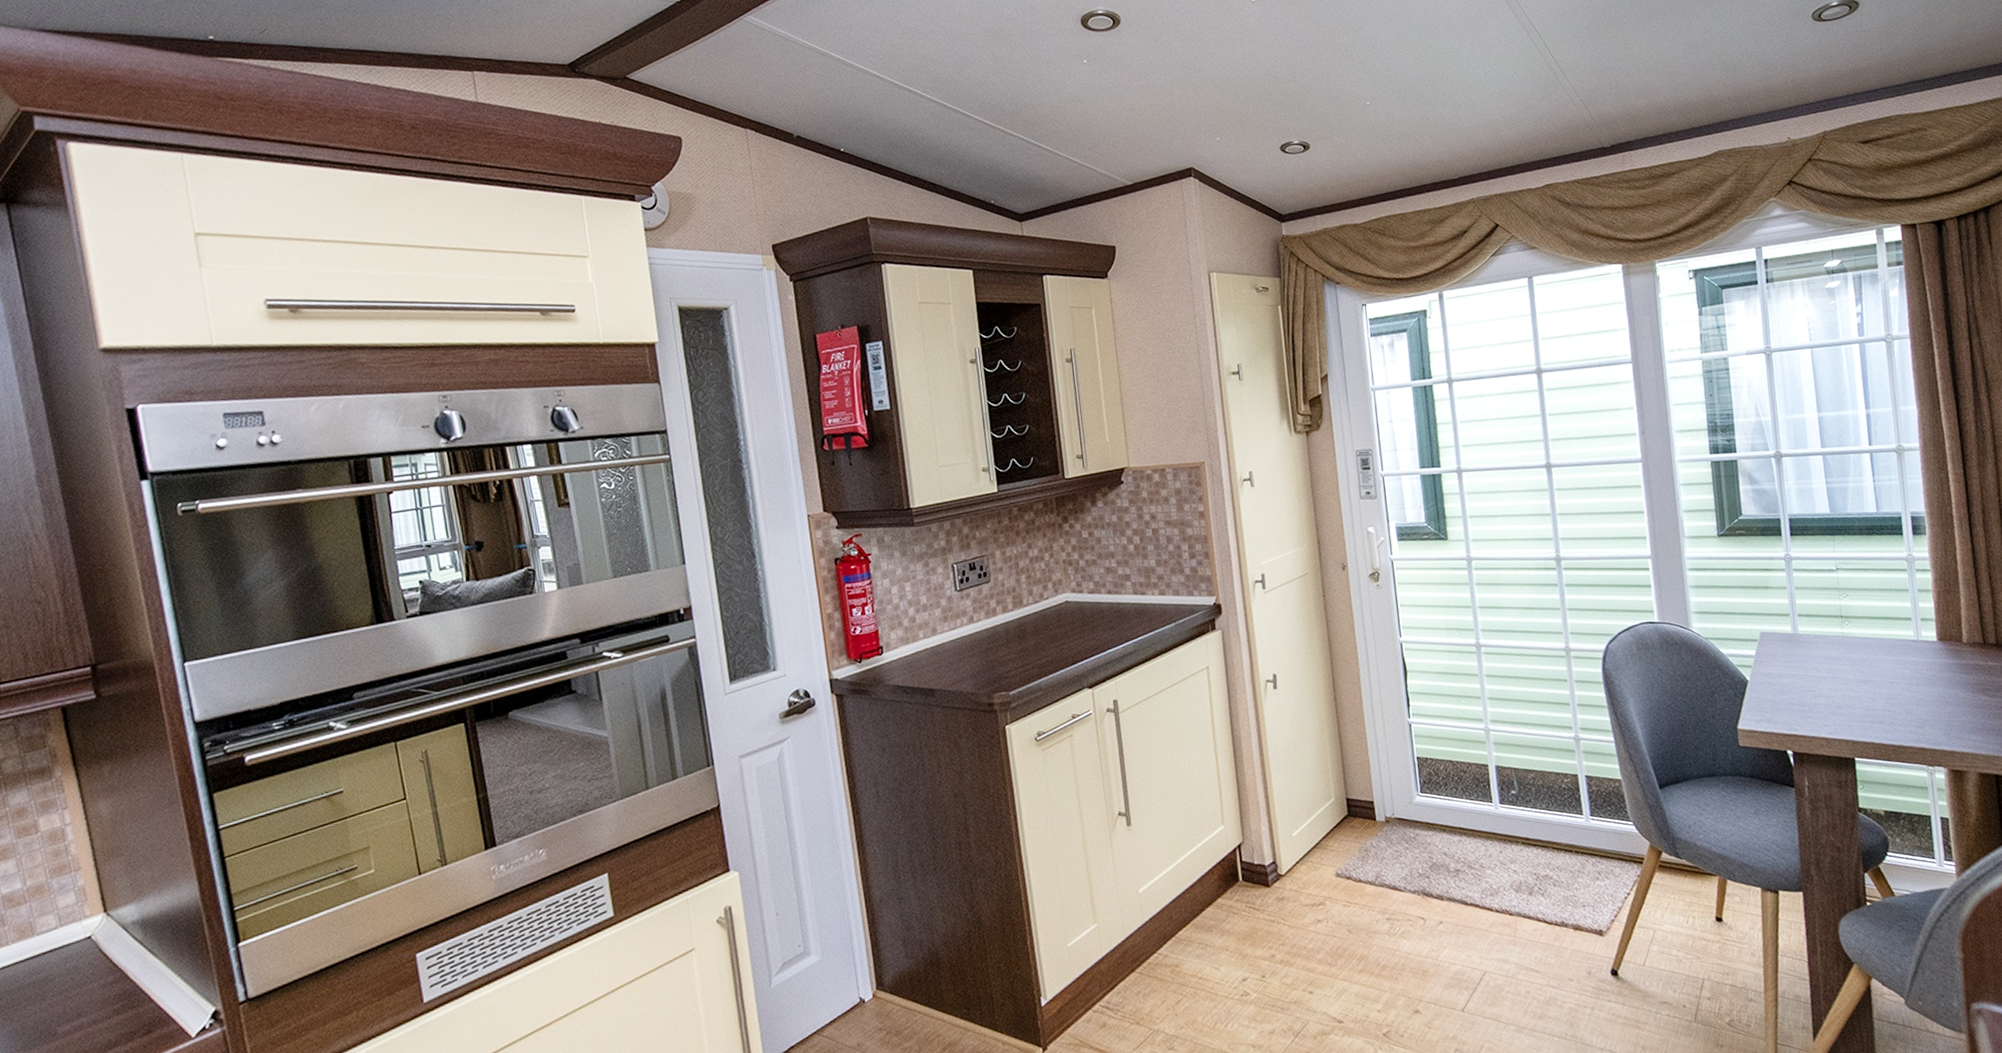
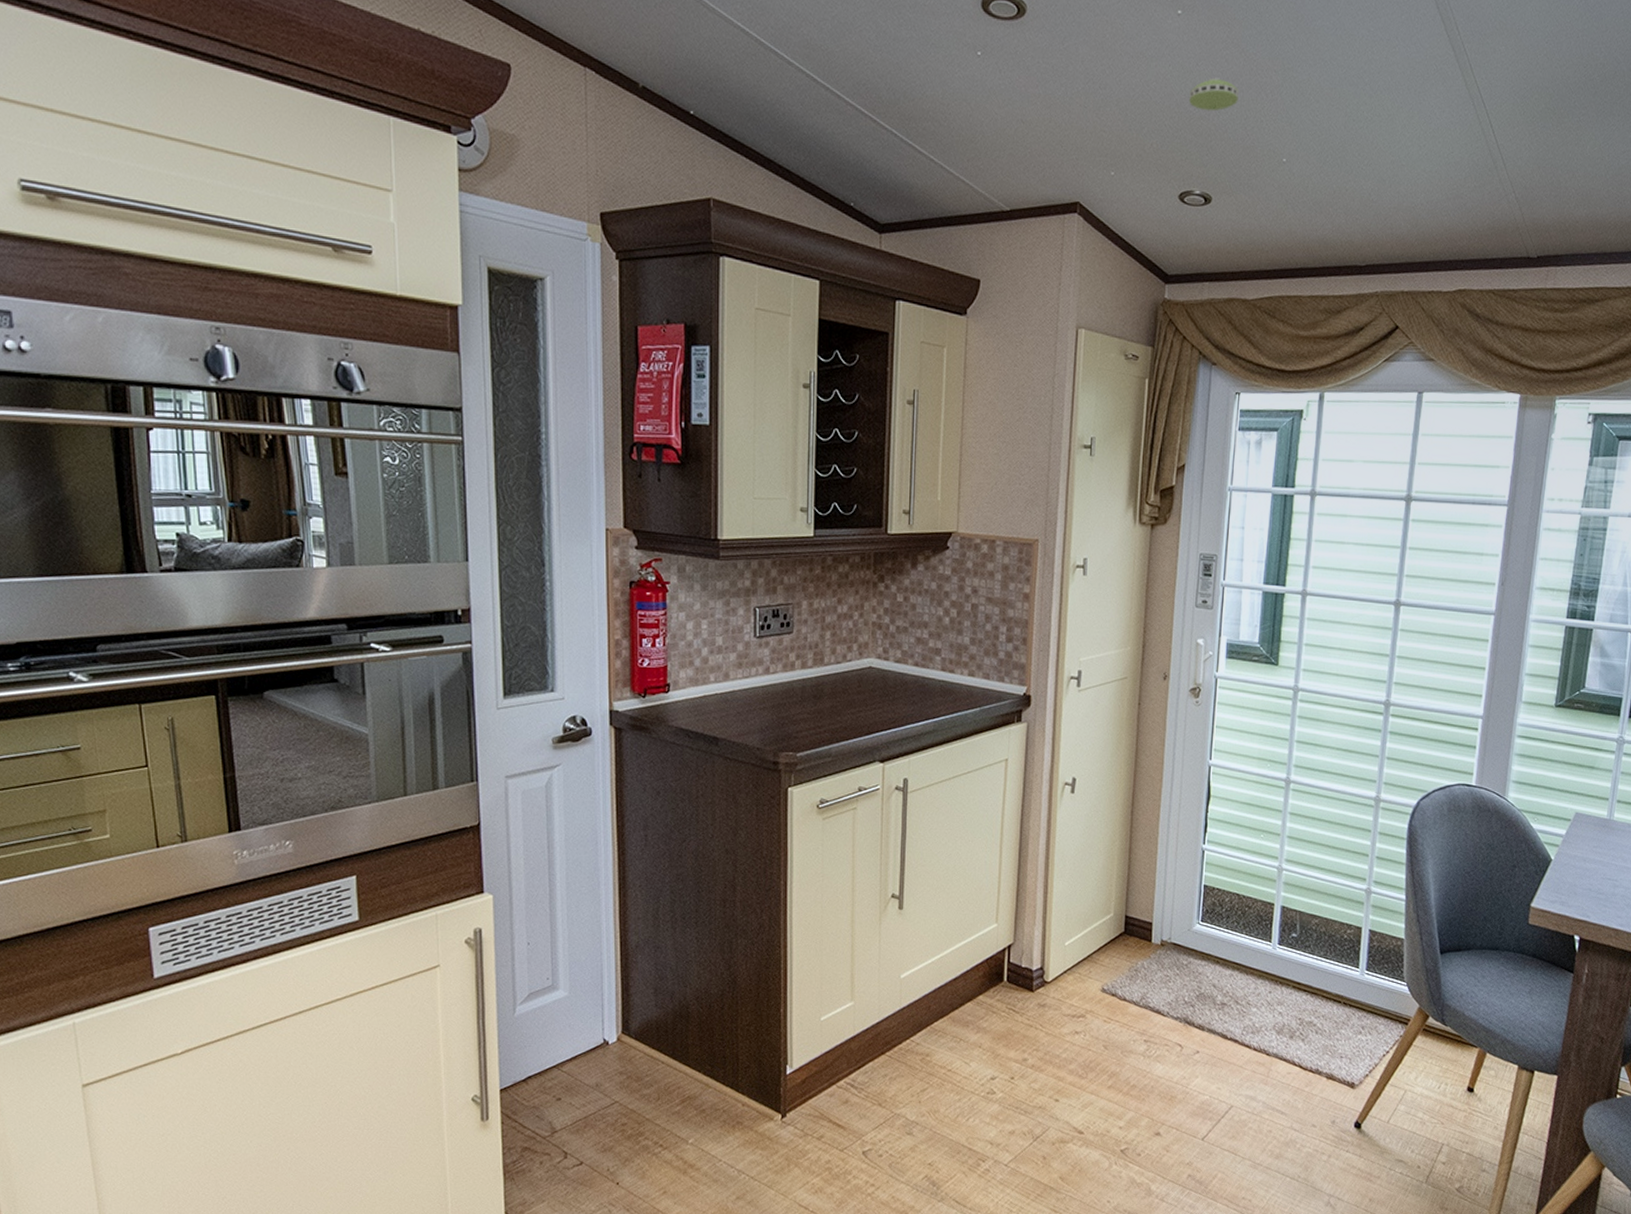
smoke detector: none [1274,46,1318,75] -> present [1189,77,1239,111]

